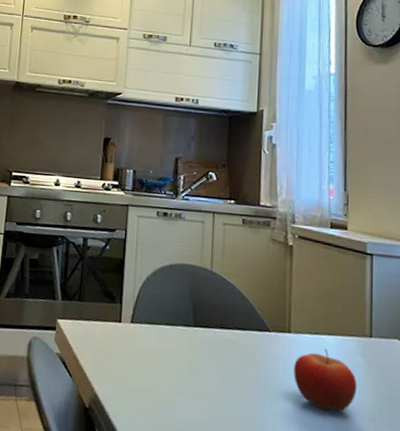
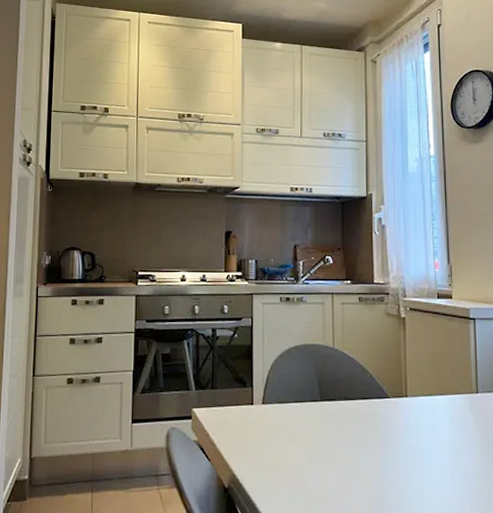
fruit: present [293,348,358,412] -> none [412,408,468,463]

